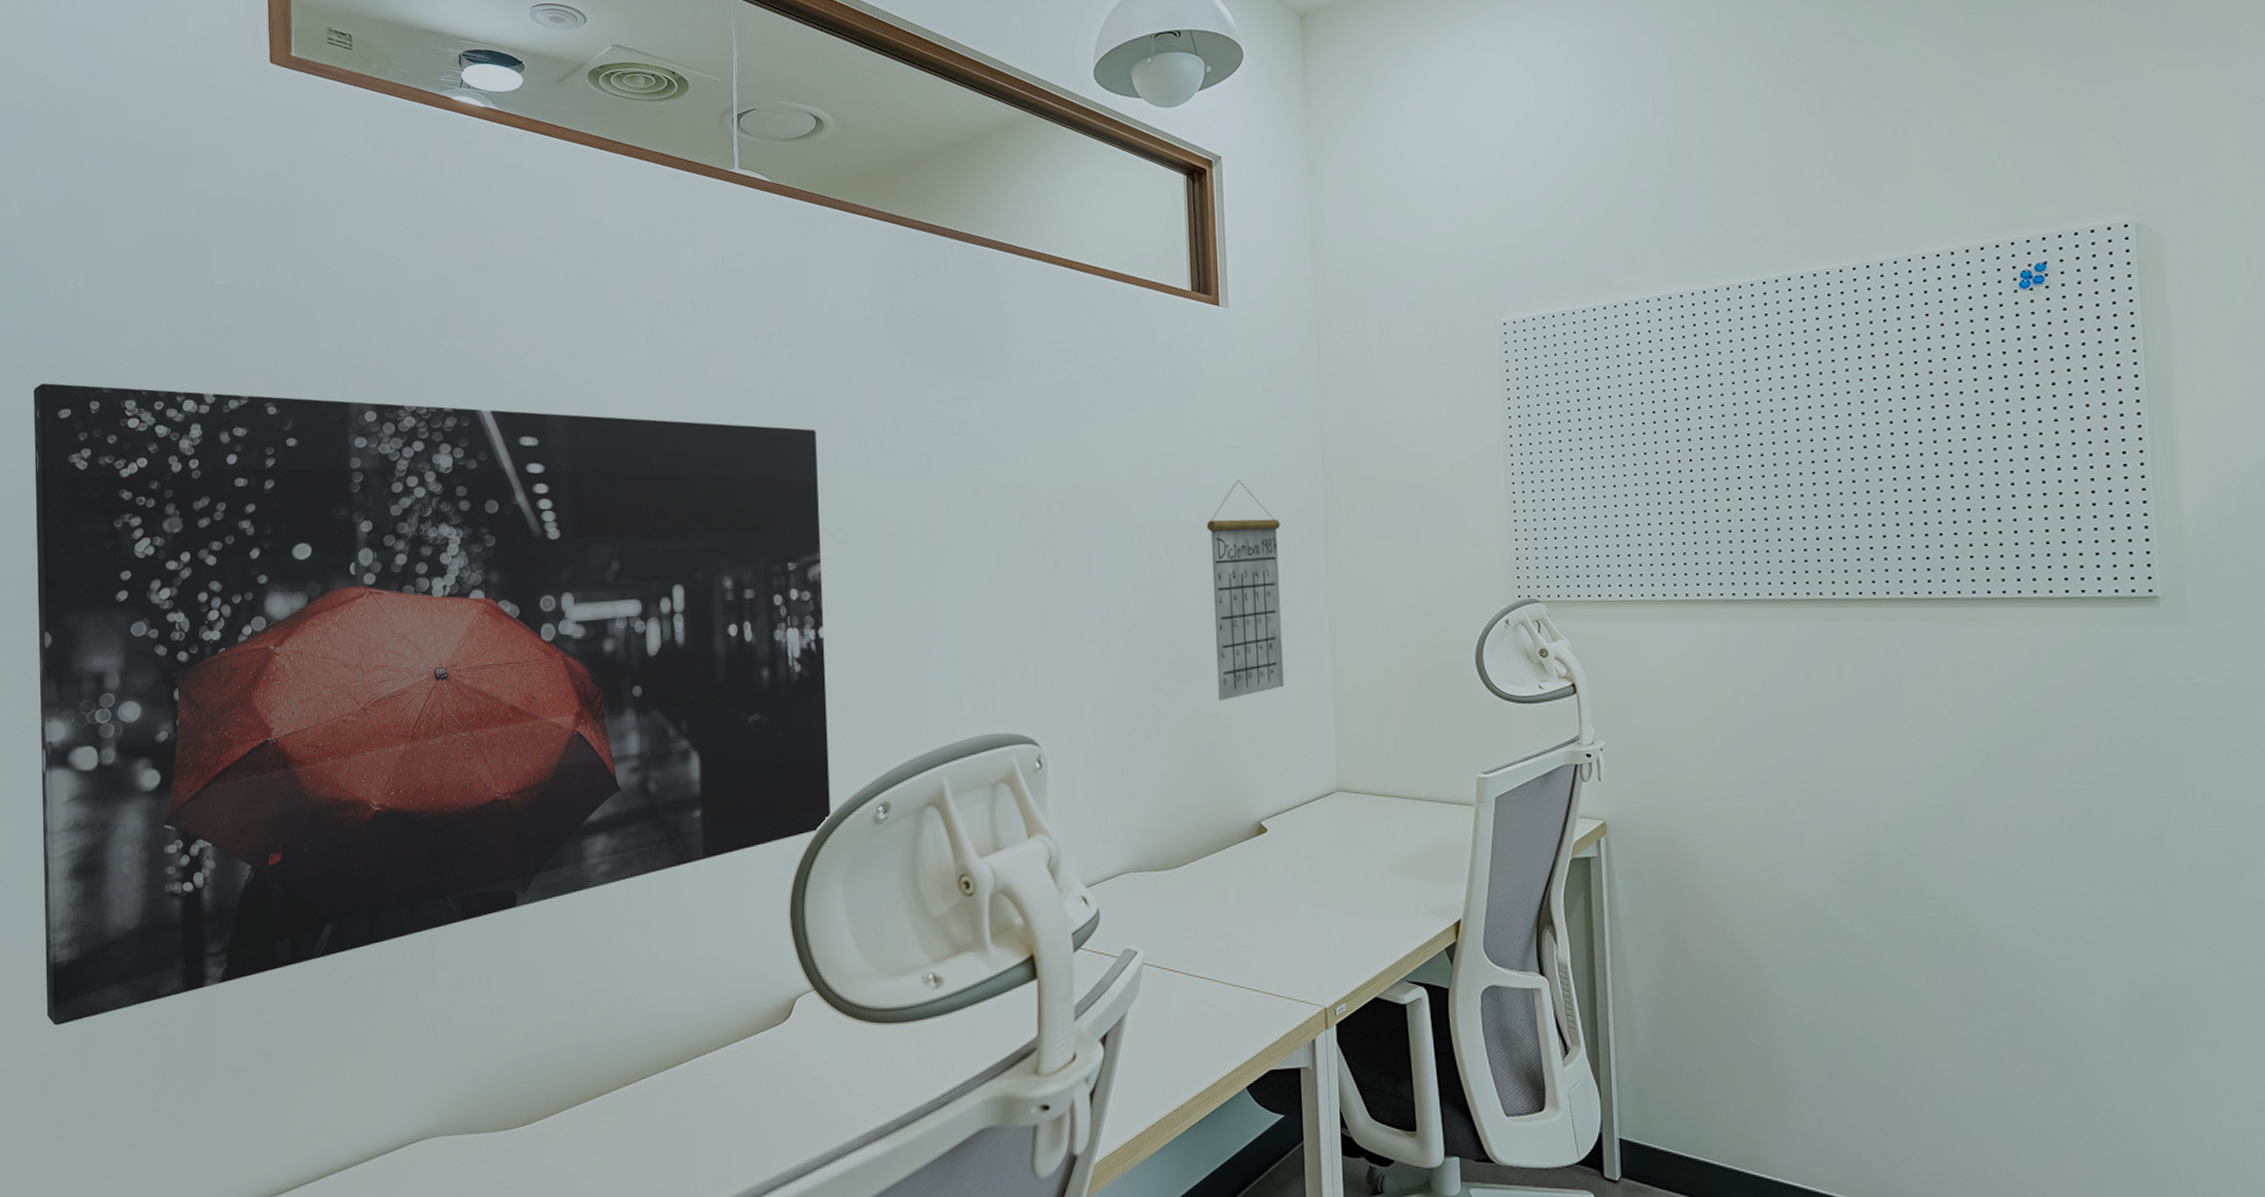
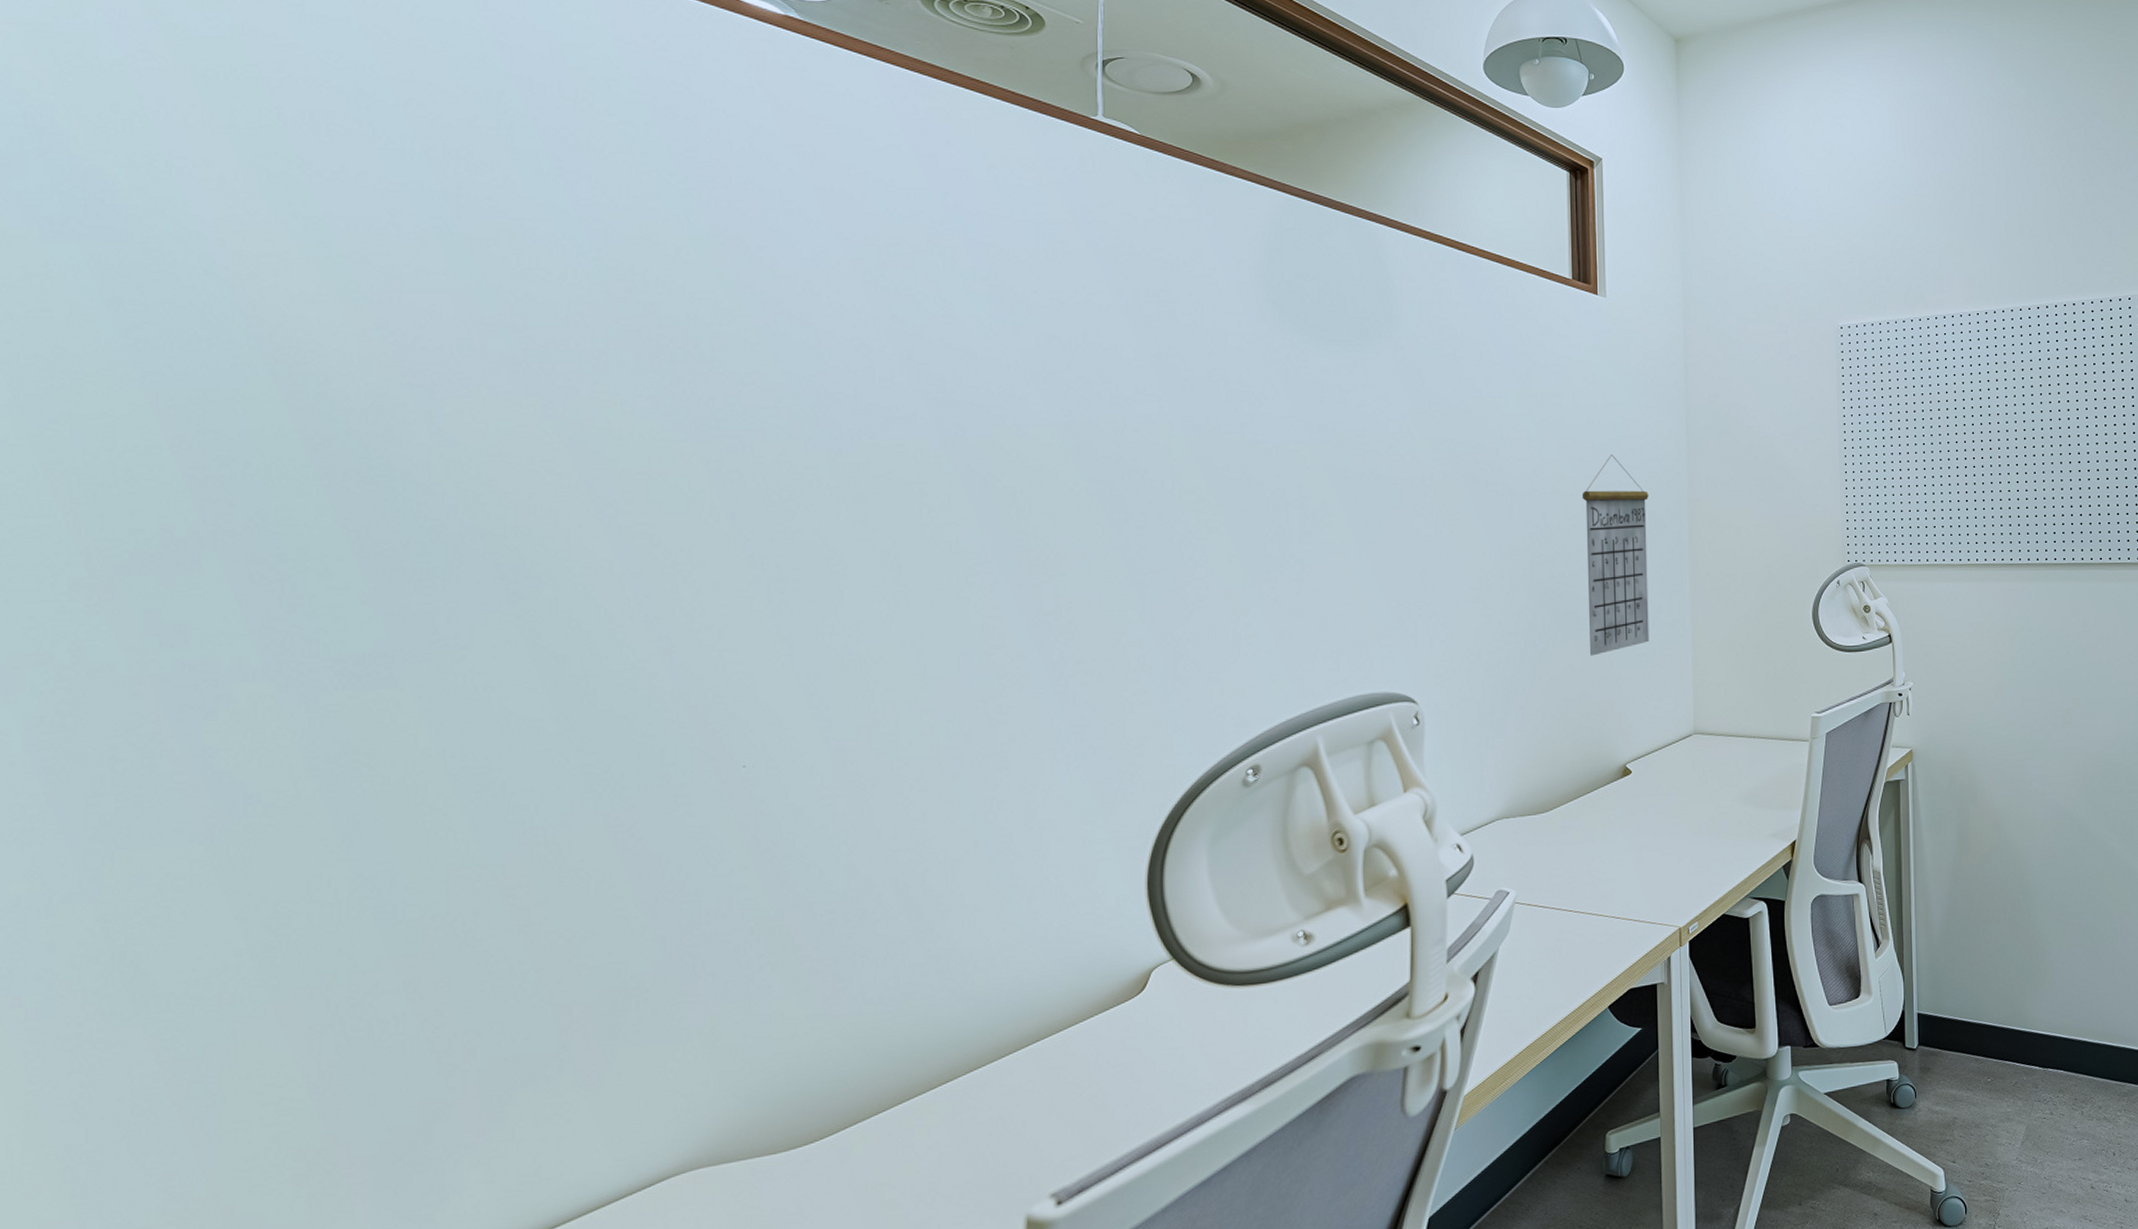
wall art: present [33,383,830,1026] -> none [73,286,1195,1106]

